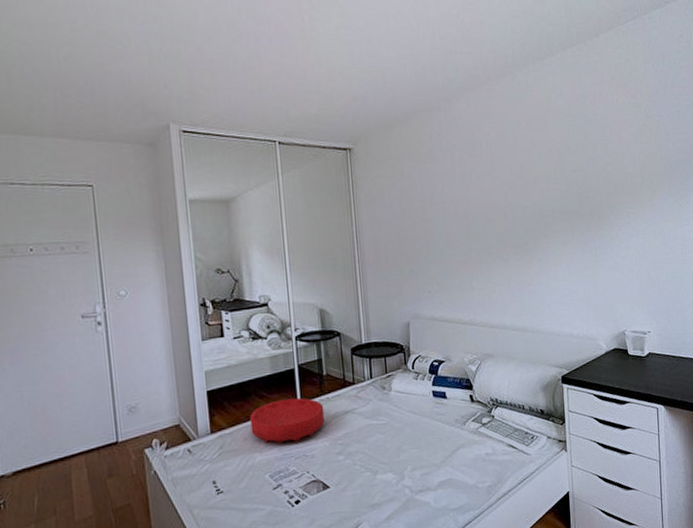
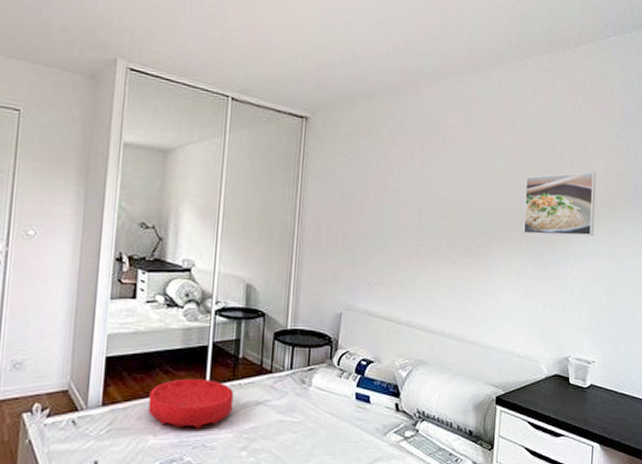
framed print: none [563,155,636,224] -> present [523,172,596,237]

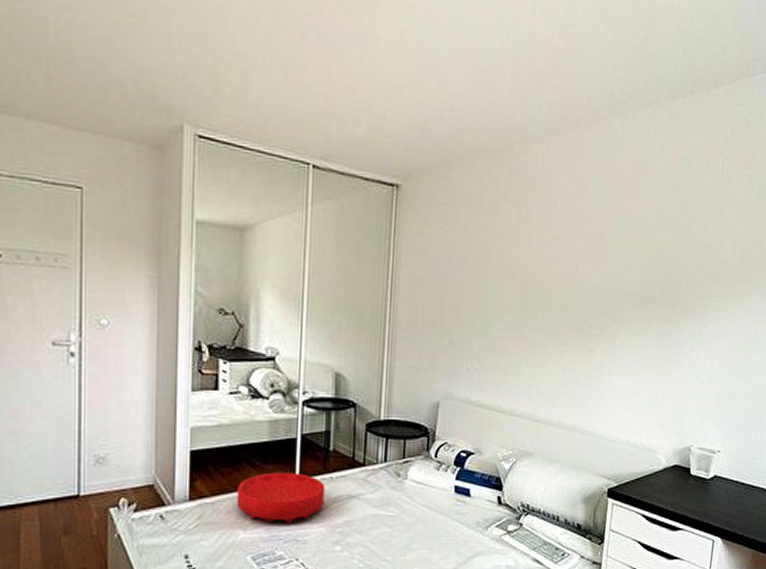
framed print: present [523,172,596,237] -> none [644,238,733,313]

